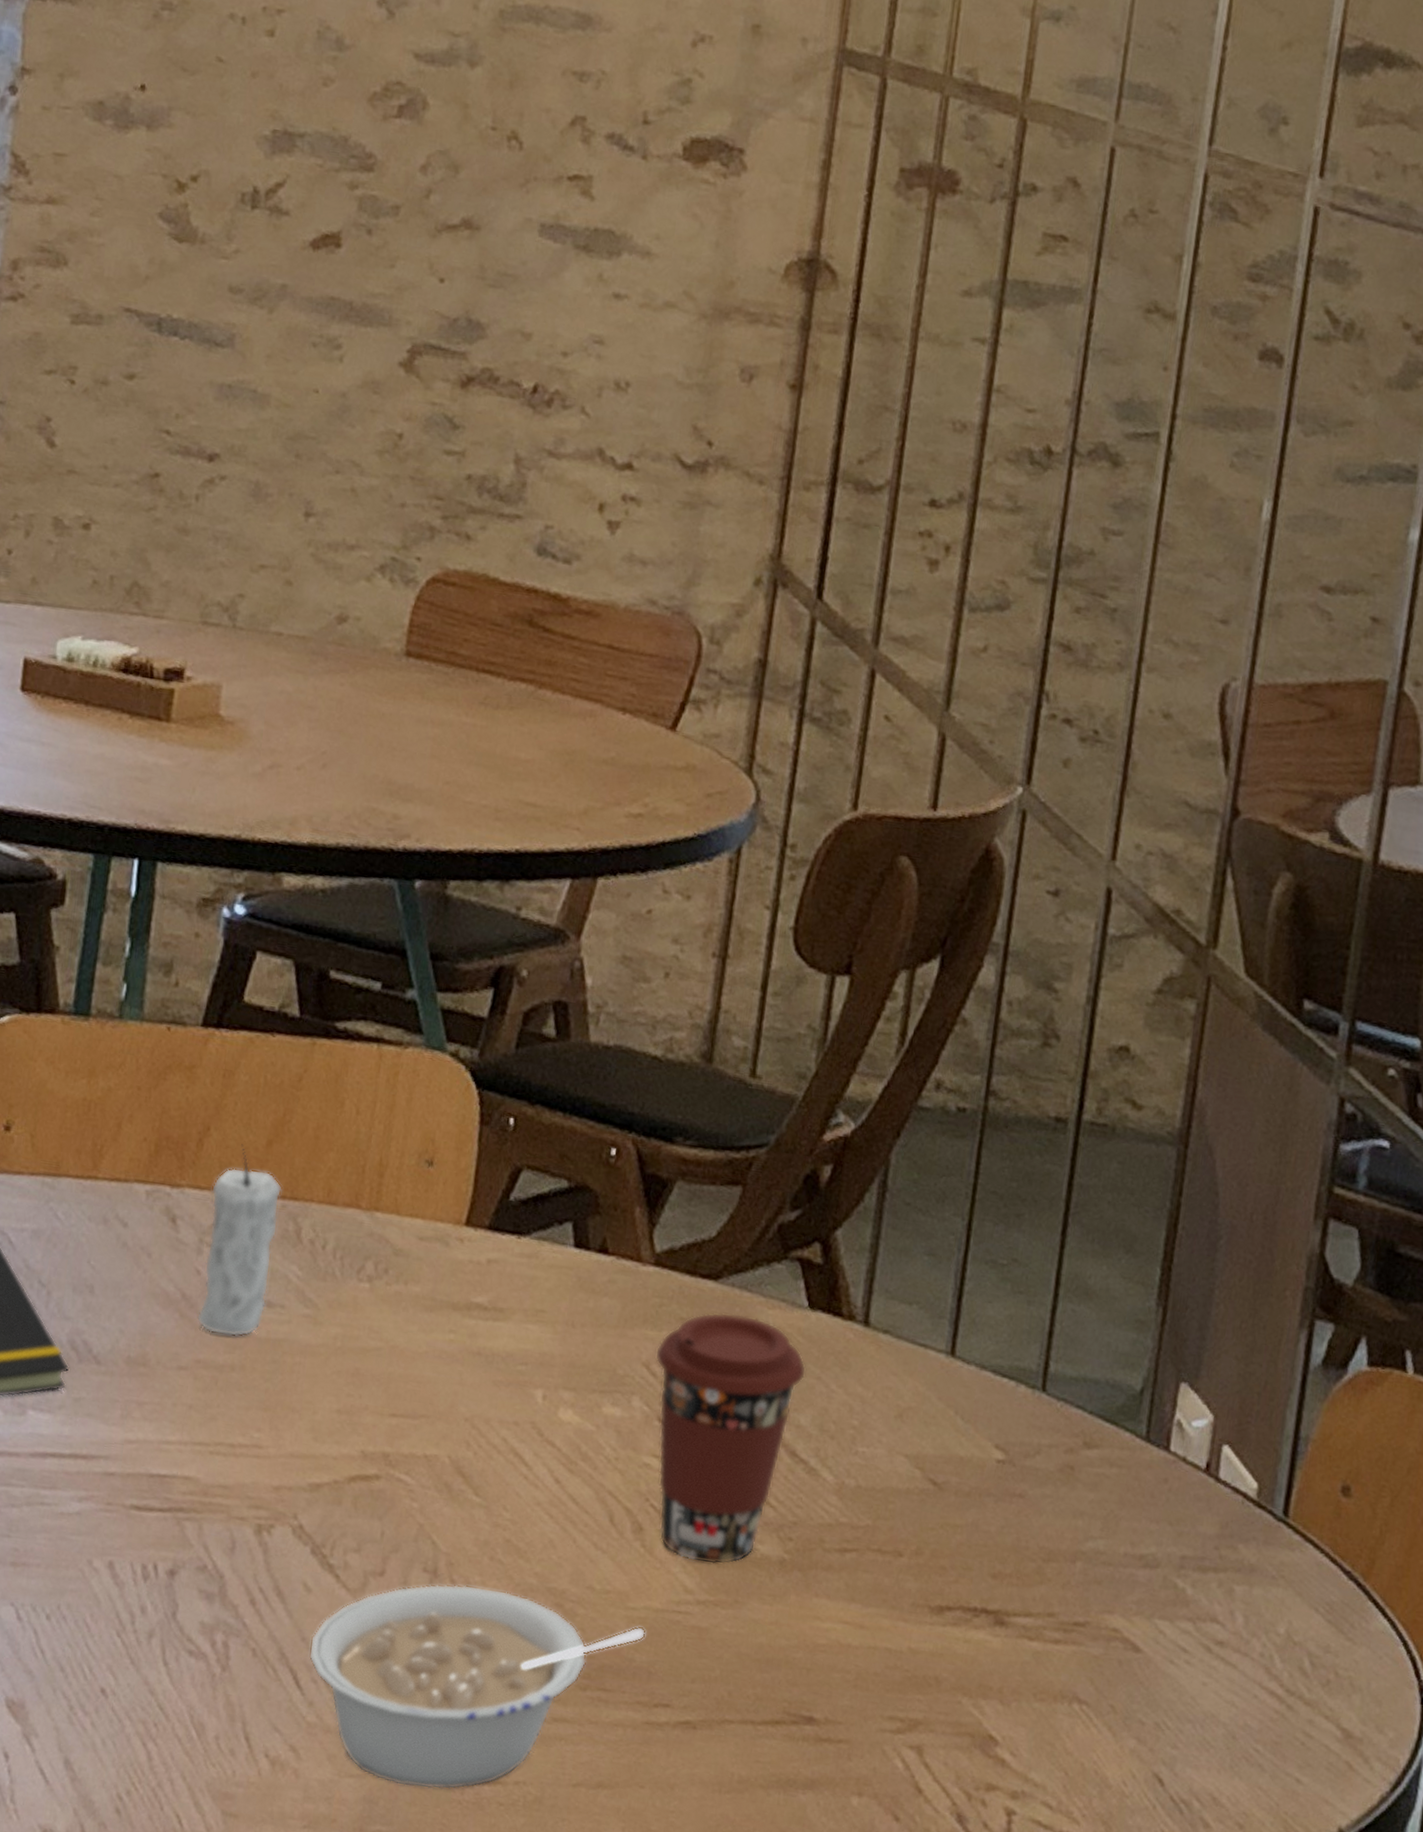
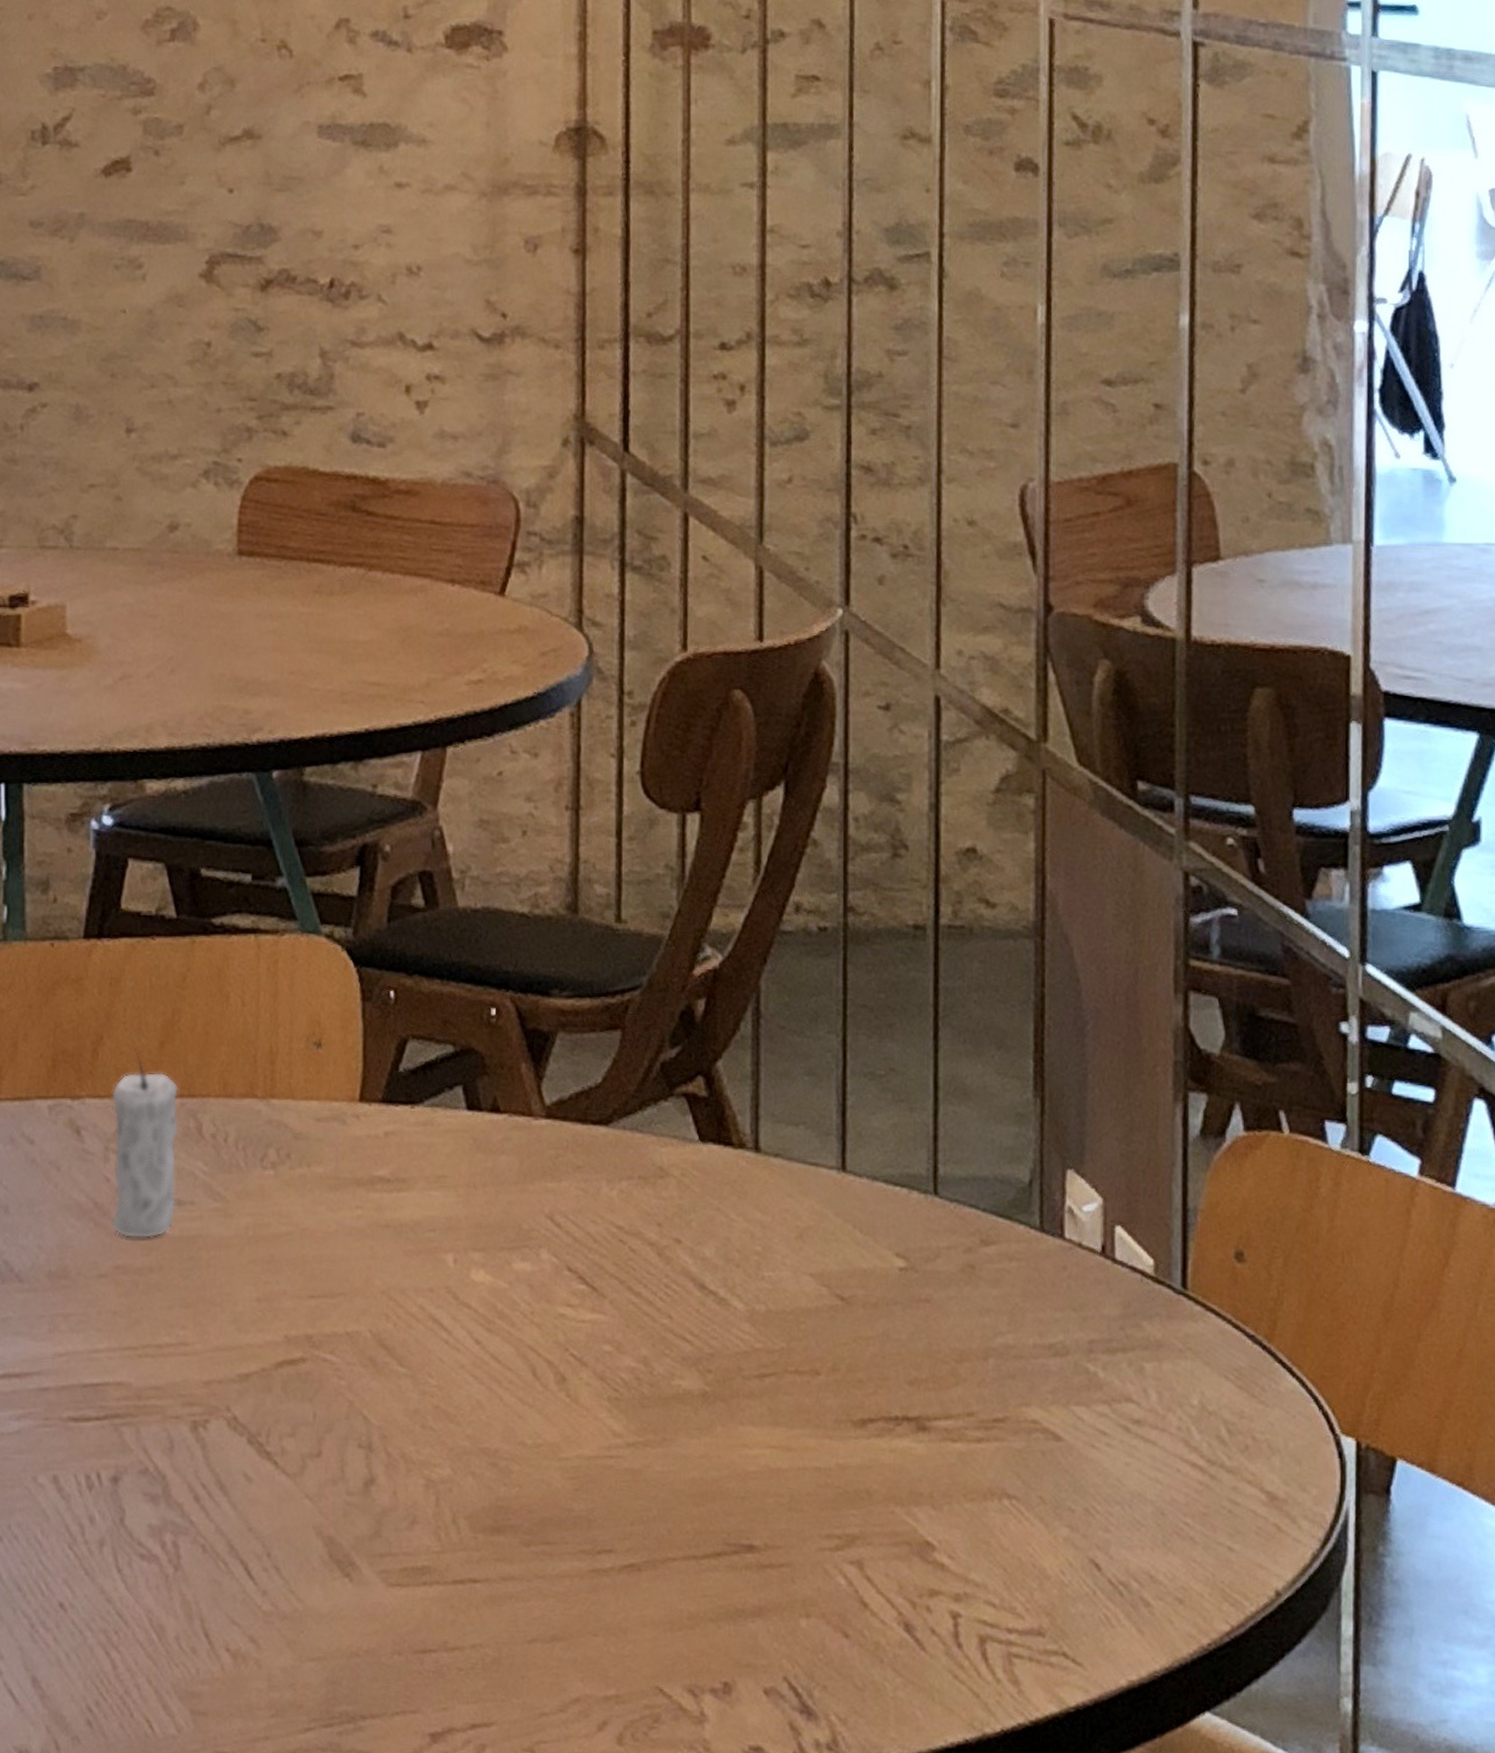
legume: present [308,1584,646,1790] -> none [257,1455,581,1664]
coffee cup: present [655,1312,807,1565] -> none [557,1156,705,1406]

